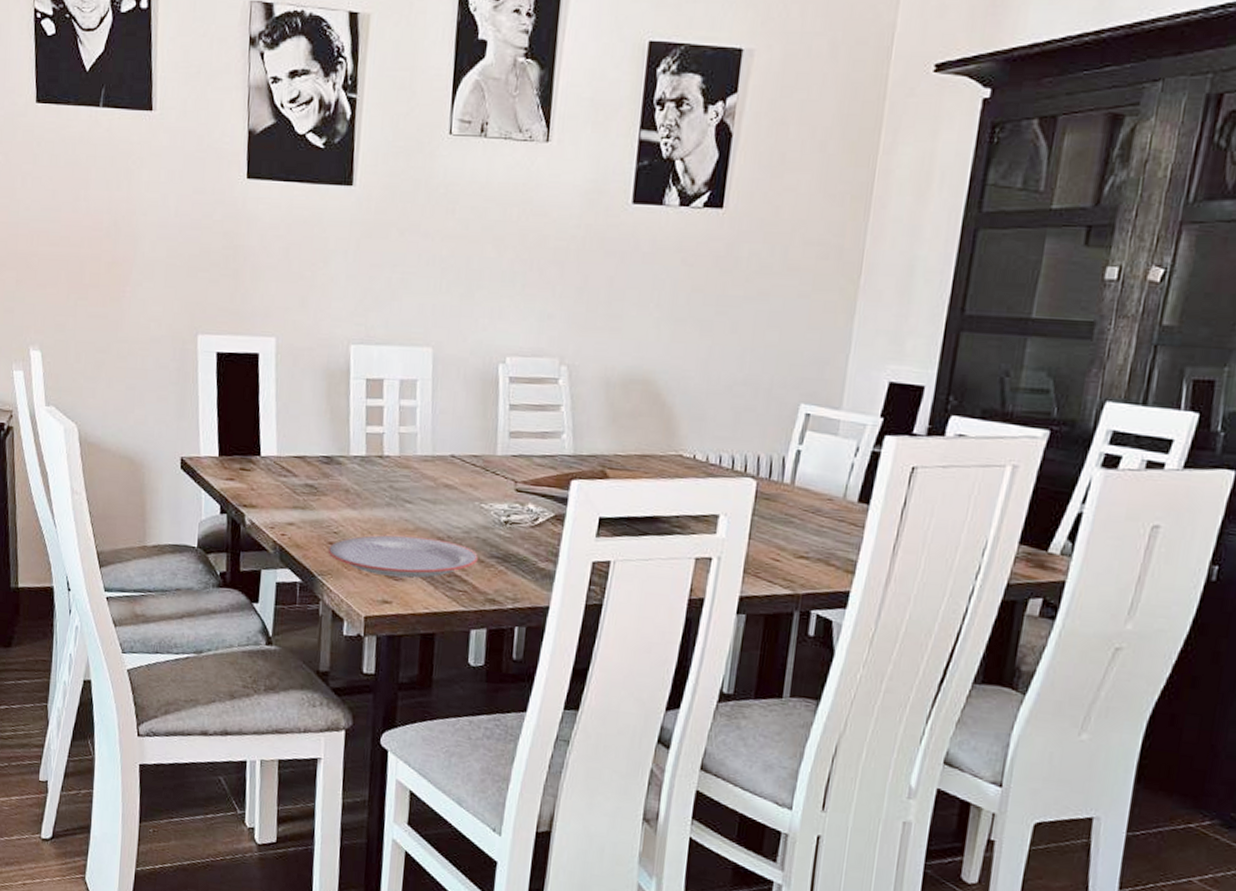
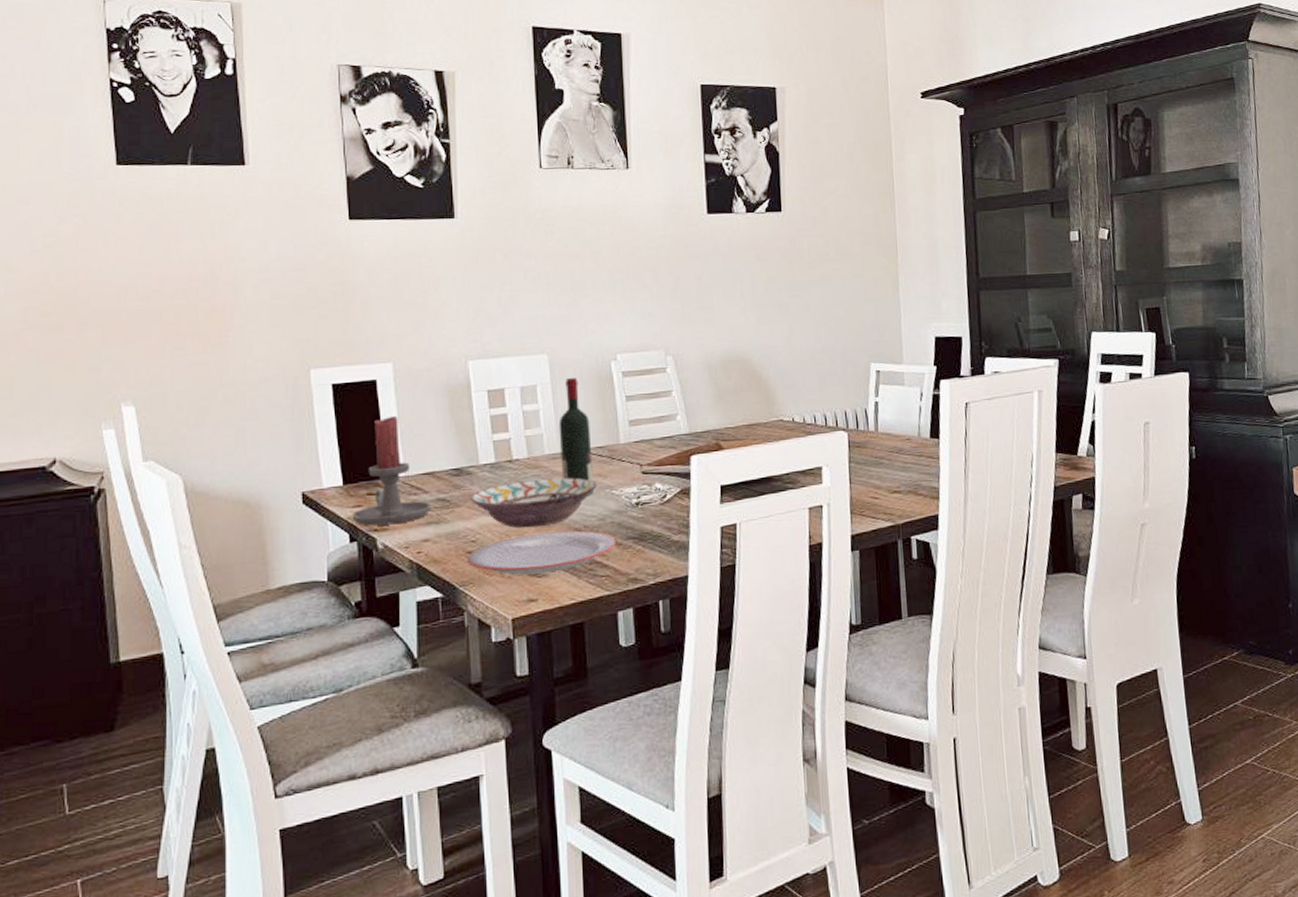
candle holder: none [224,392,300,503] -> present [352,415,432,526]
decorative bowl: none [337,479,466,530] -> present [470,478,596,529]
wine bottle: none [431,376,468,504] -> present [558,377,594,494]

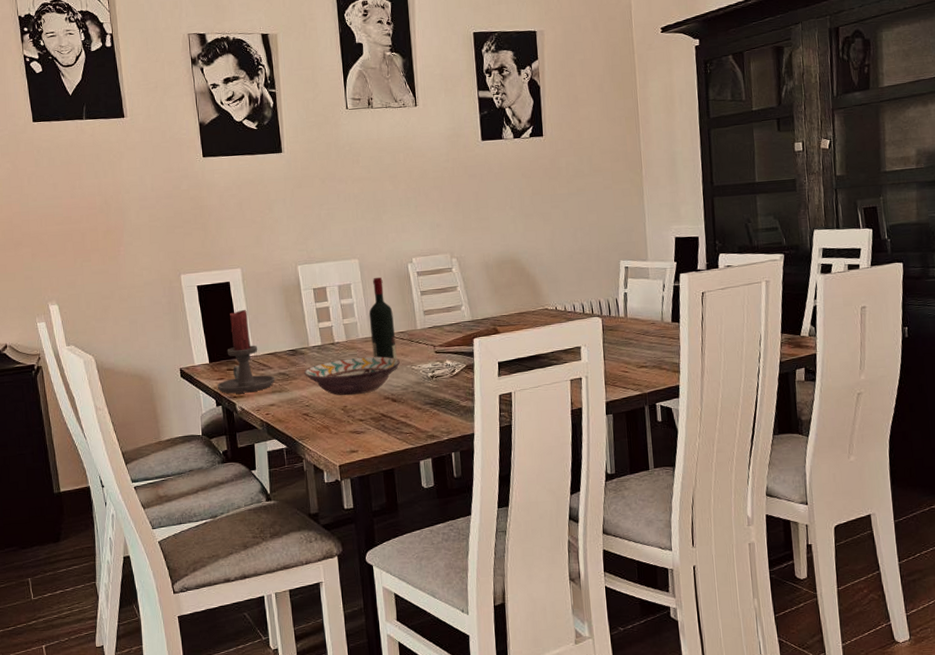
plate: present [467,530,616,575] -> none [303,397,416,432]

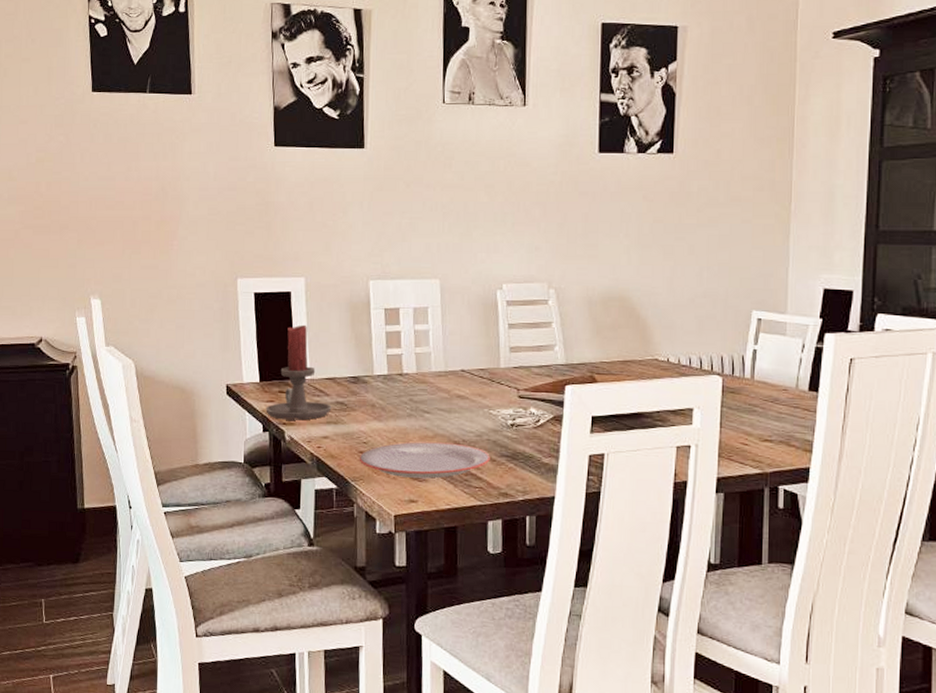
decorative bowl: present [303,356,400,396] -> none [364,393,476,437]
plate: none [303,397,416,432] -> present [359,441,490,479]
wine bottle: present [369,277,398,369] -> none [445,302,474,411]

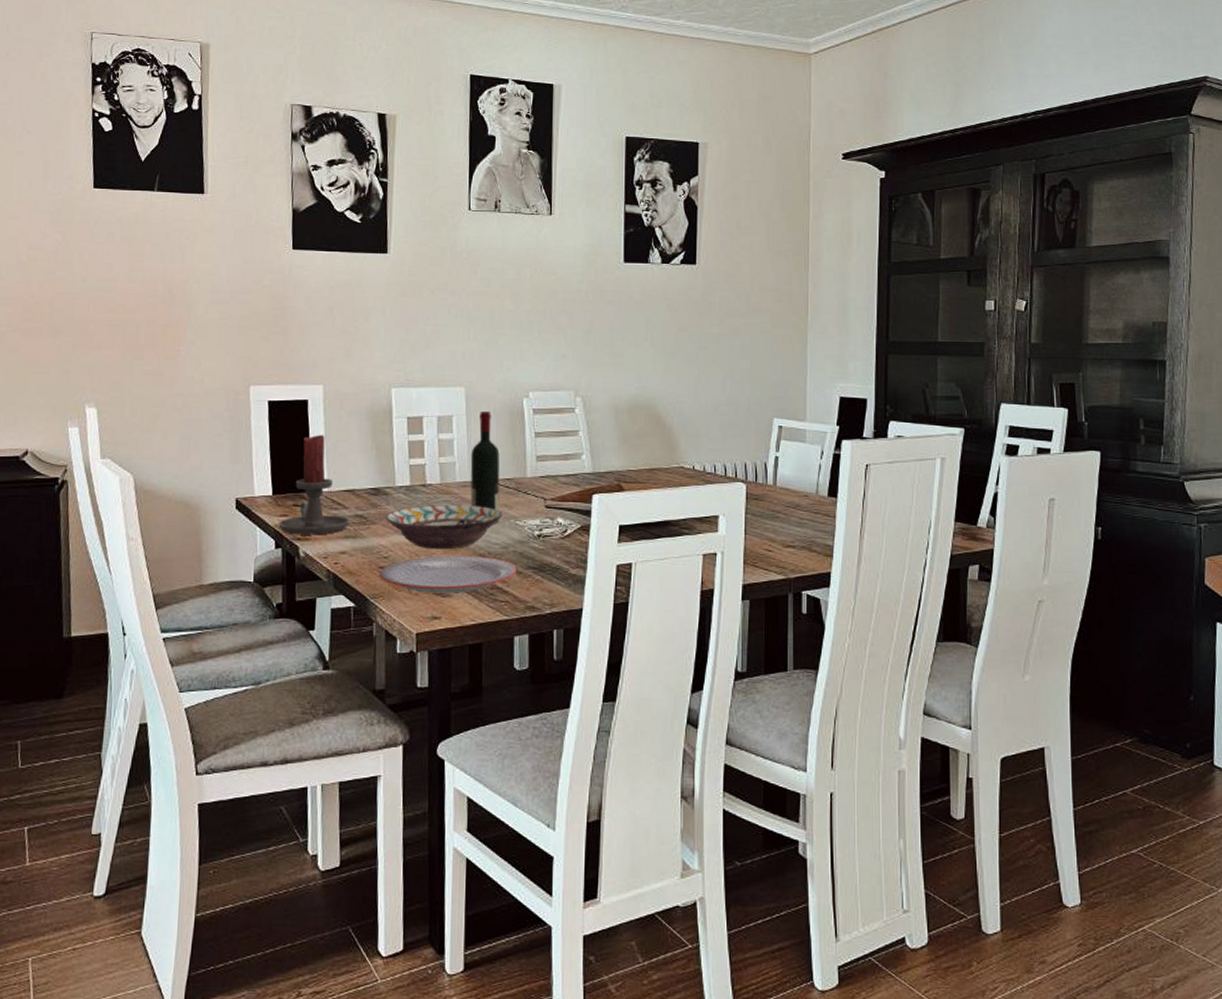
decorative bowl: none [364,393,476,437] -> present [385,504,502,550]
wine bottle: none [445,302,474,411] -> present [470,410,500,522]

